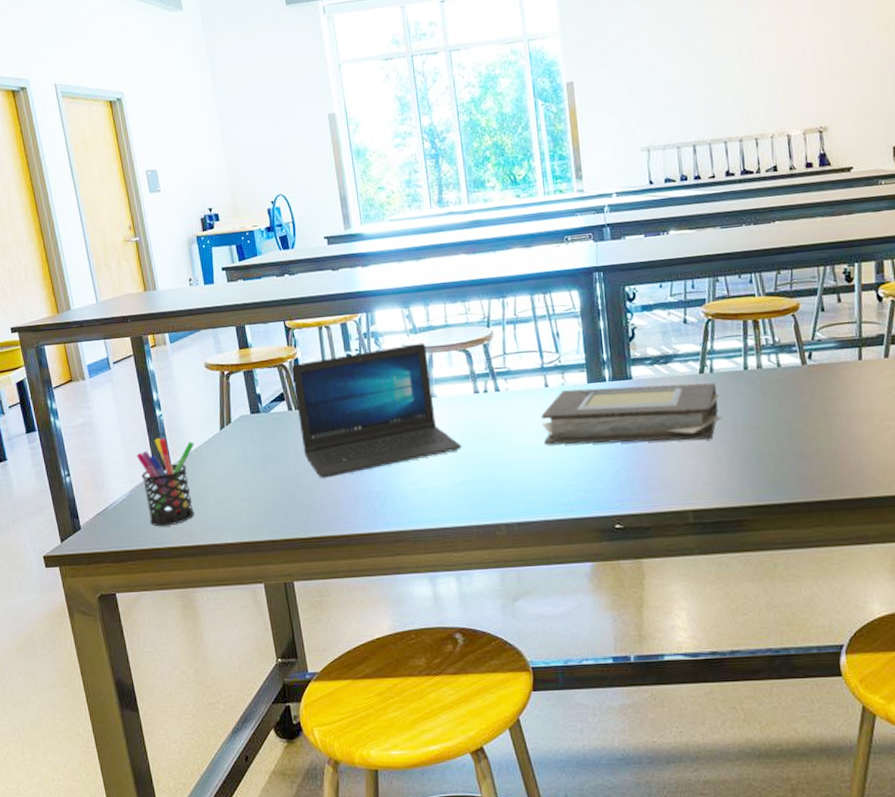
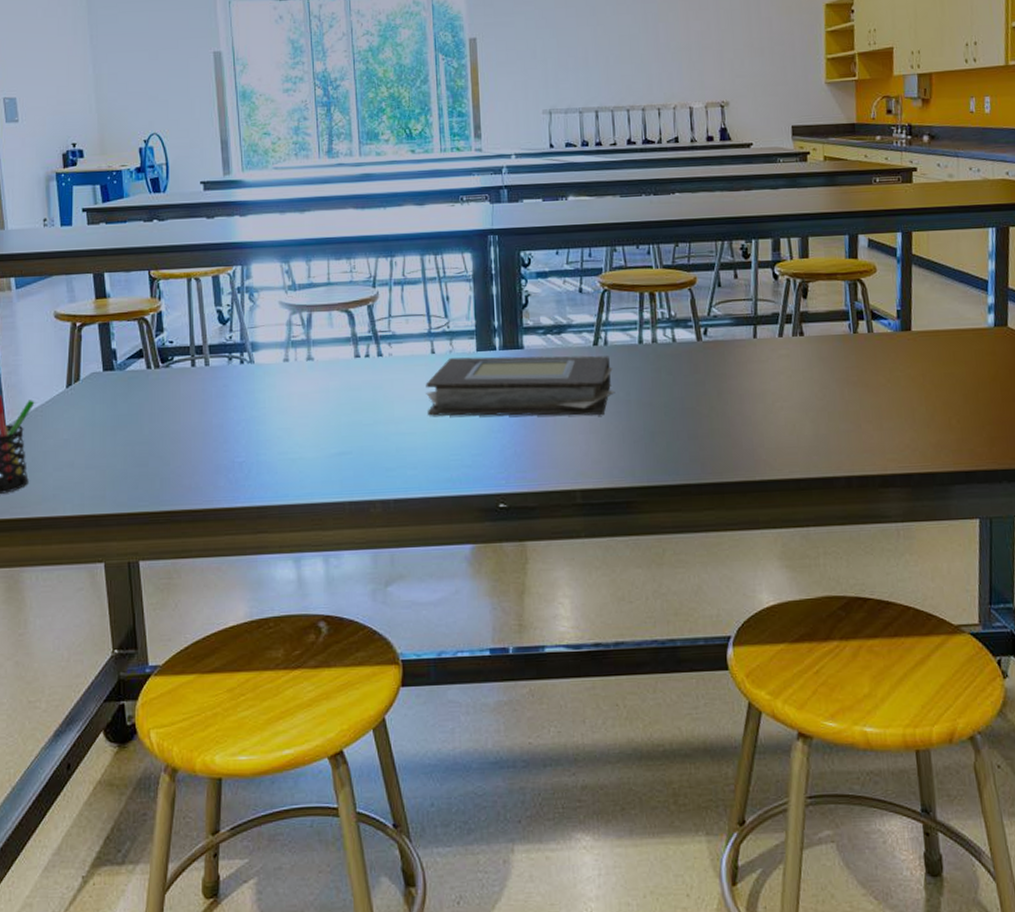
laptop: present [292,343,462,478] -> none [154,301,338,445]

